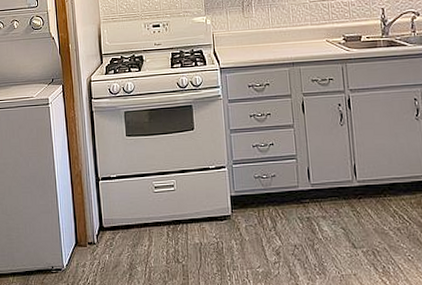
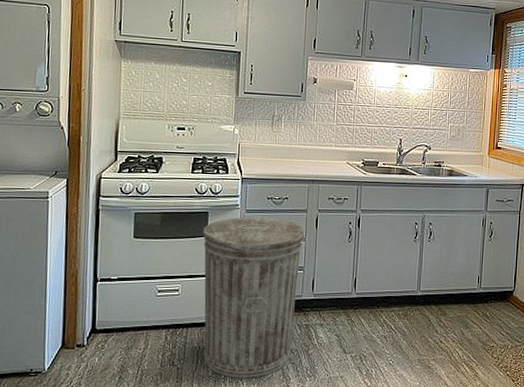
trash can: none [189,105,295,276] -> present [203,216,305,378]

